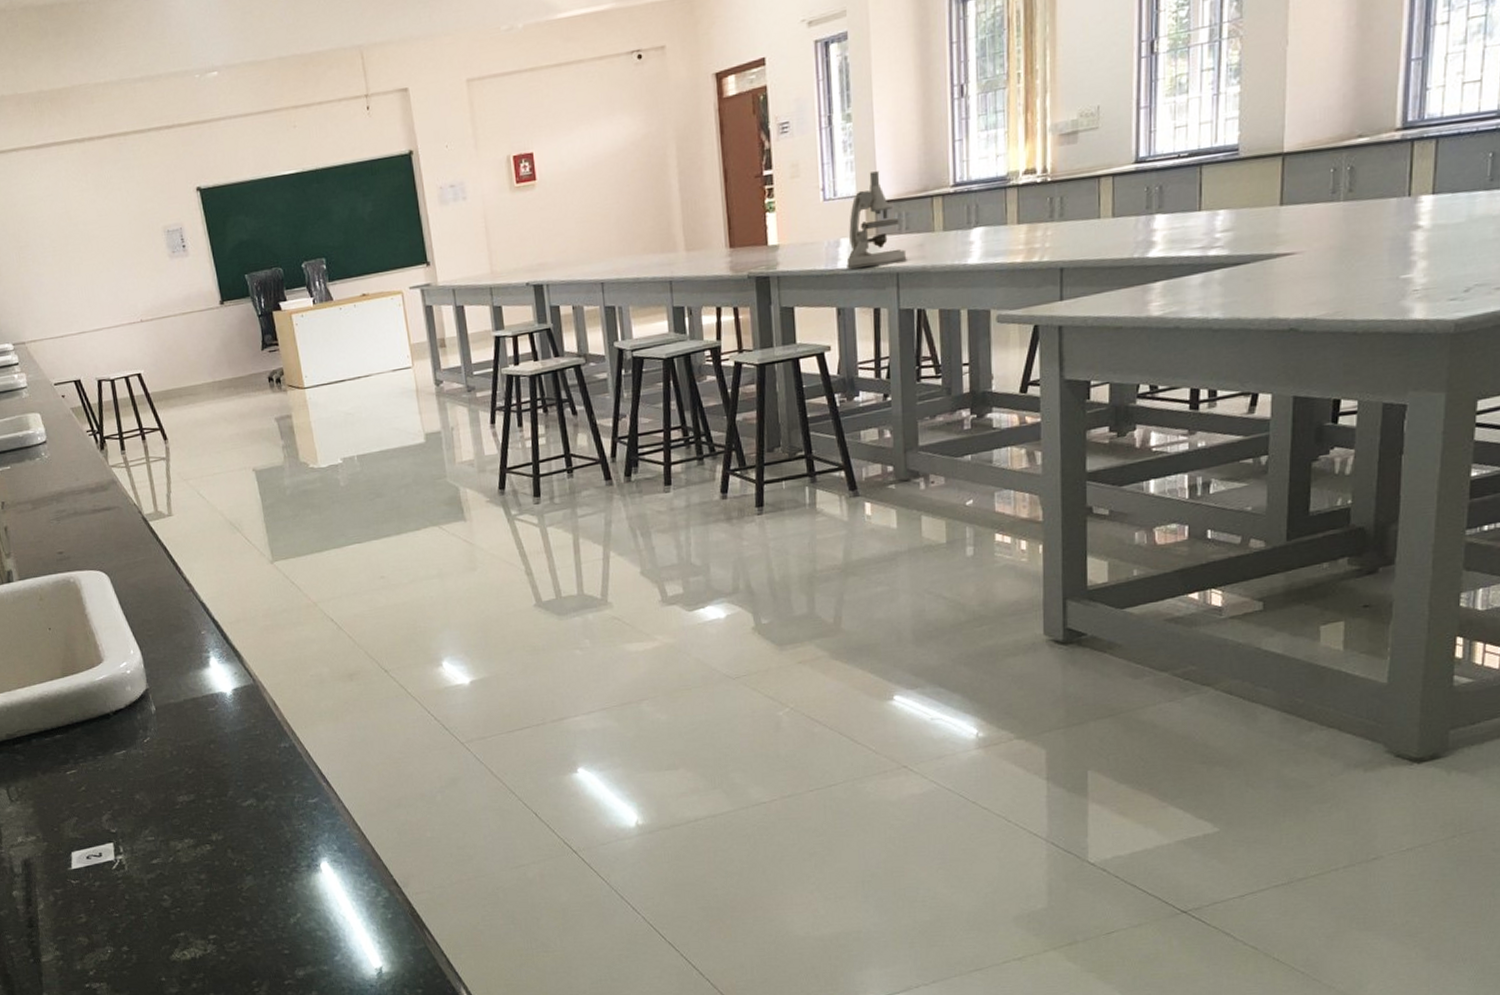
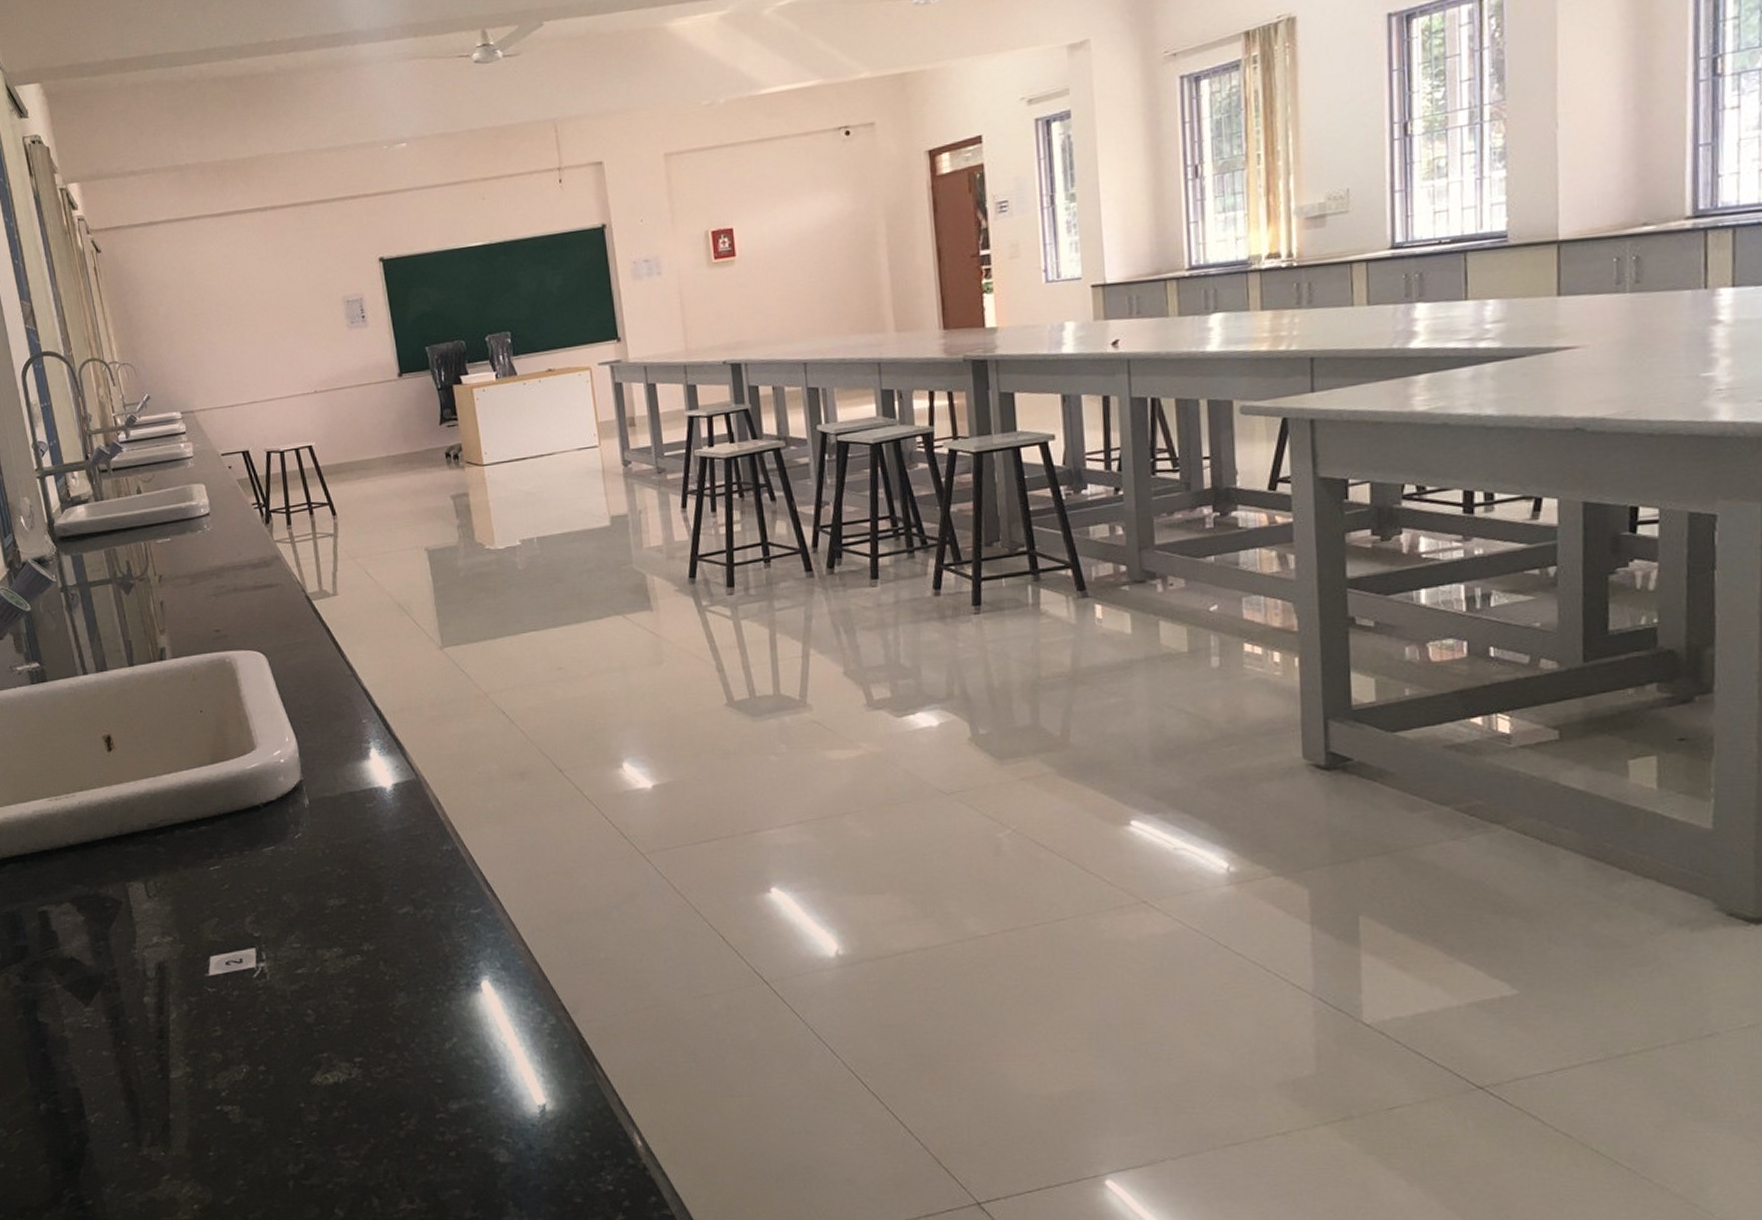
microscope: present [846,171,907,270] -> none [1072,252,1139,355]

